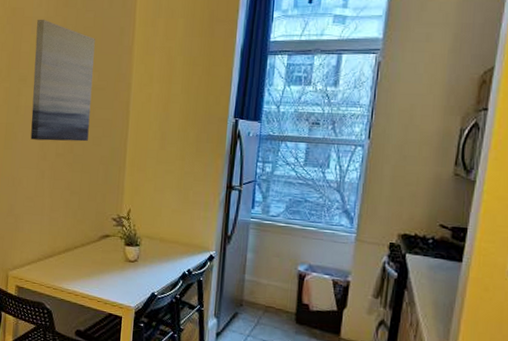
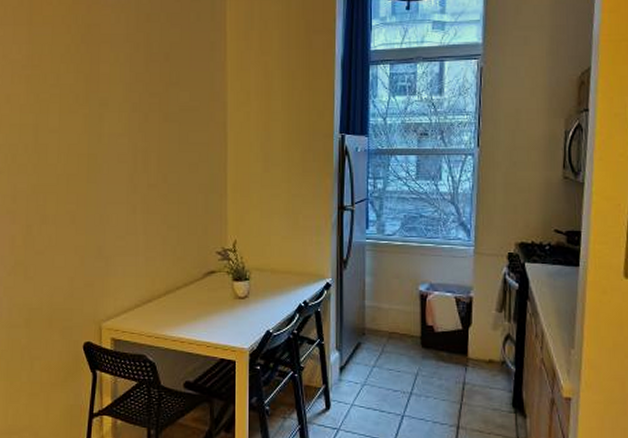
wall art: present [30,19,95,142] -> none [115,36,184,171]

